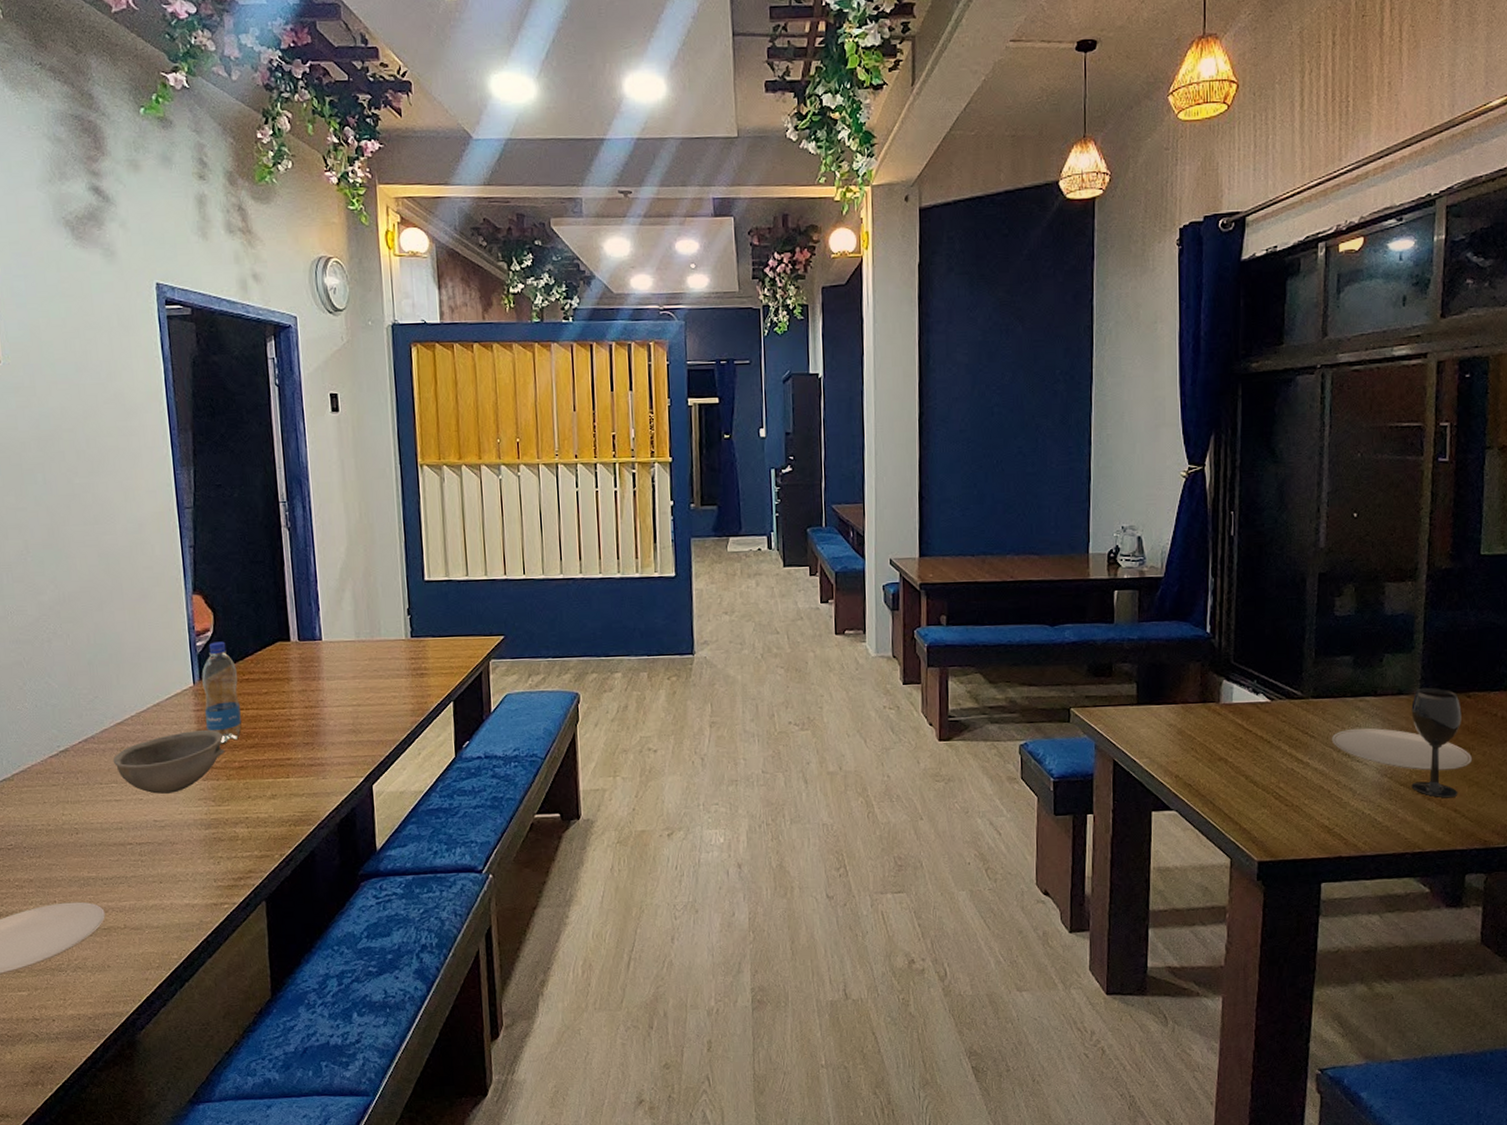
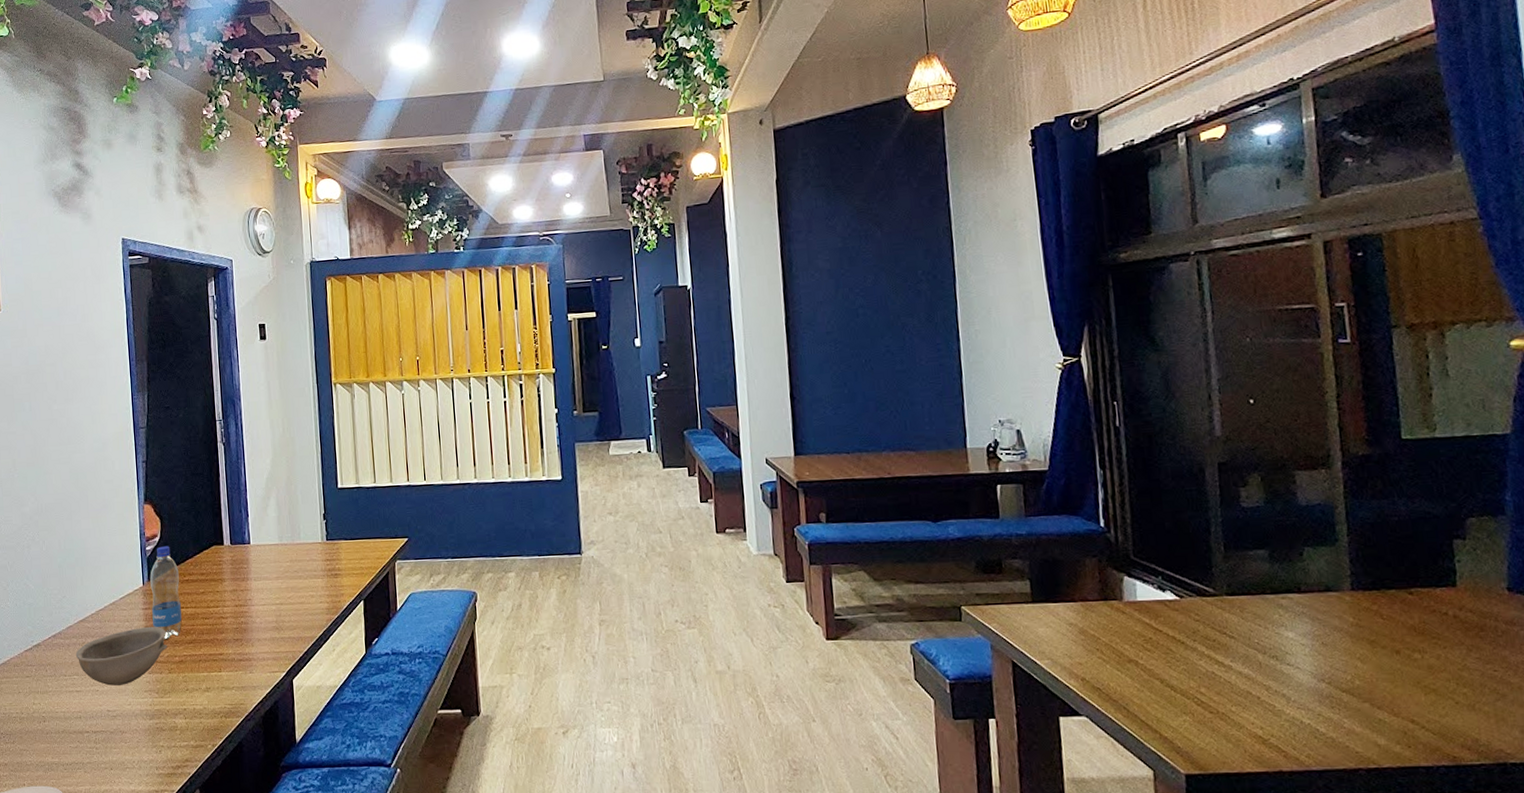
plate: present [1332,728,1472,771] -> none [1255,627,1425,676]
wine glass: present [1411,687,1462,798] -> none [1343,583,1414,707]

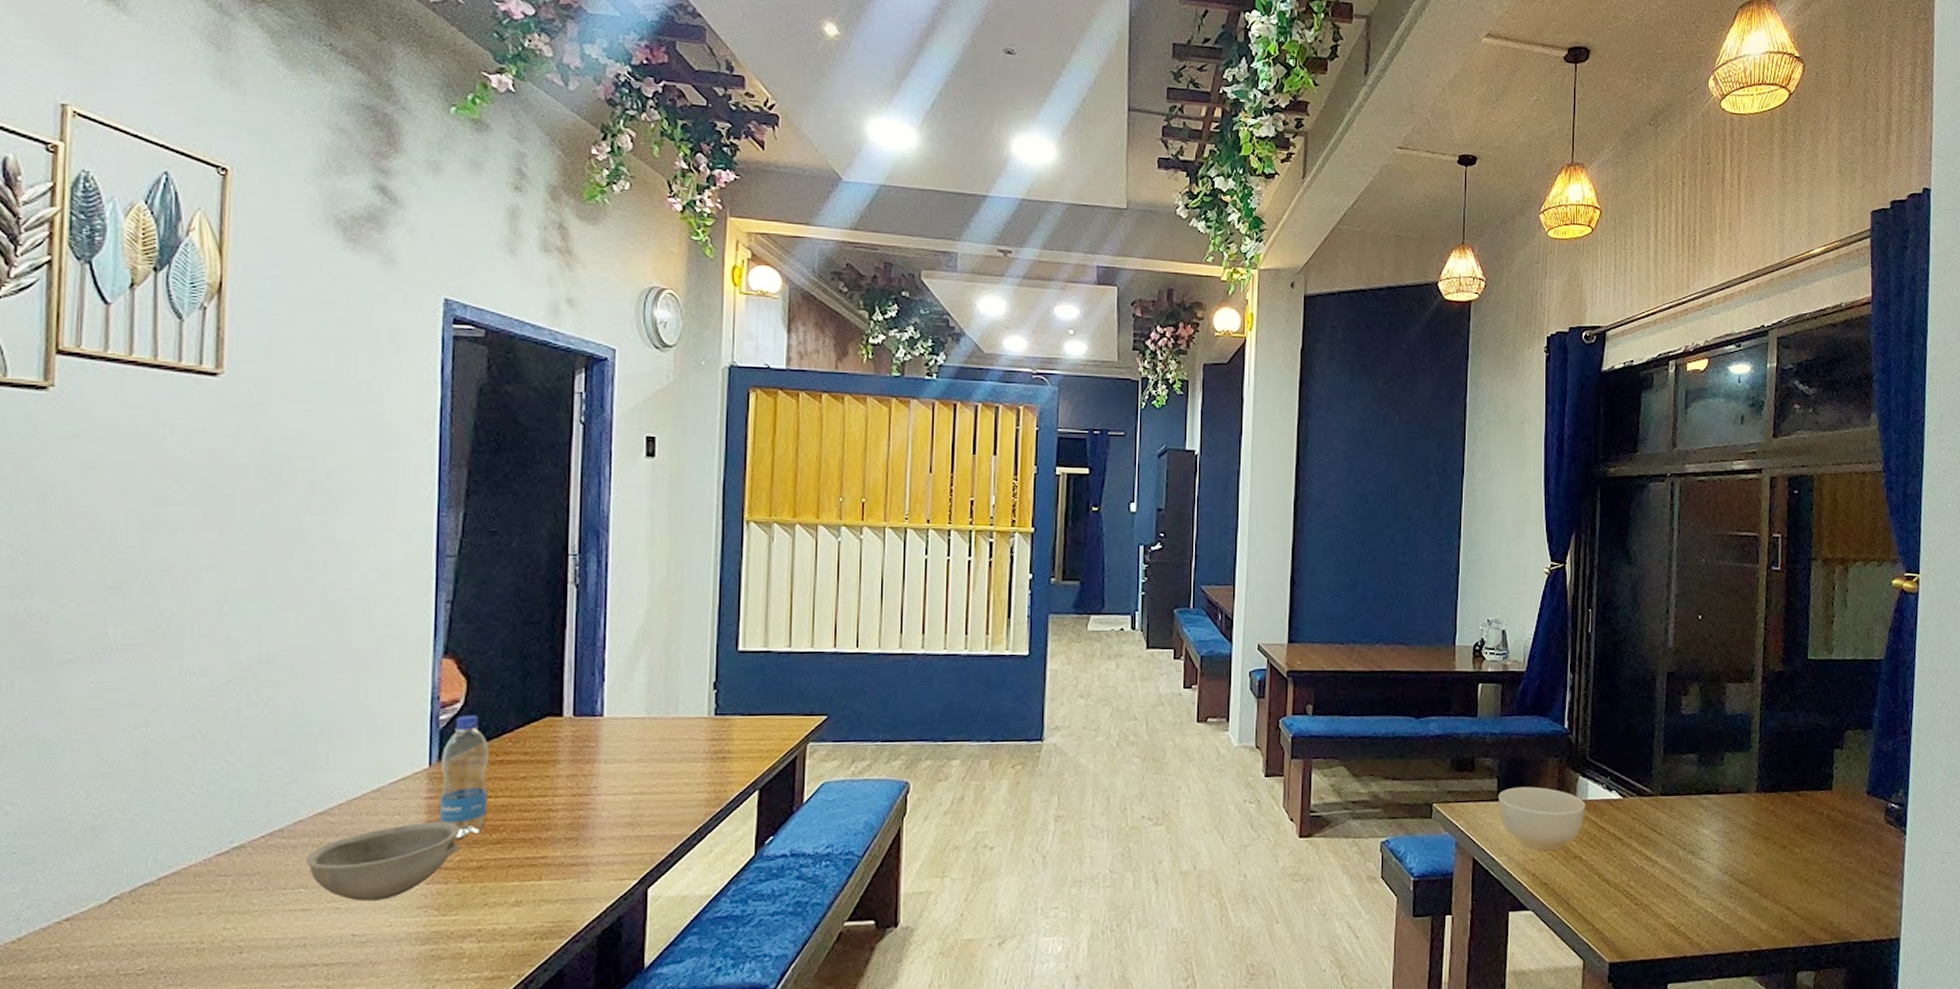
bowl: none [1032,587,1136,655] -> present [1498,786,1585,851]

